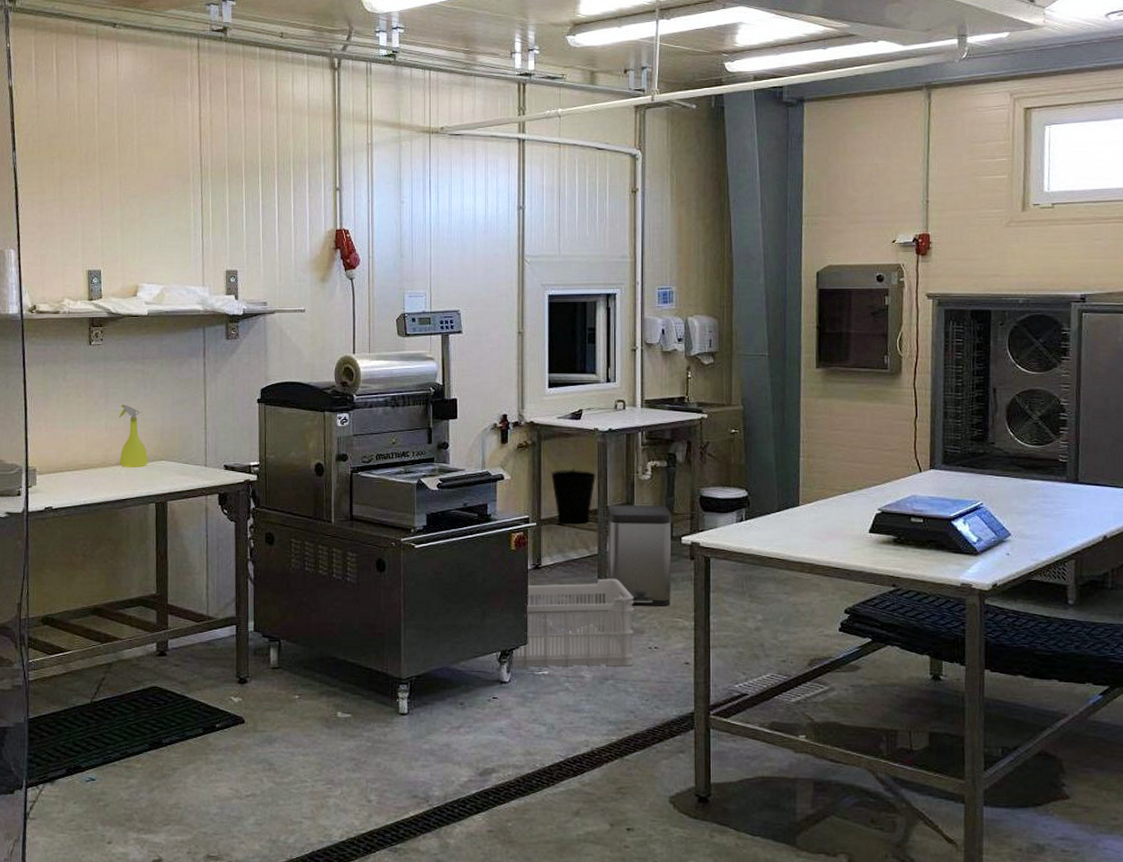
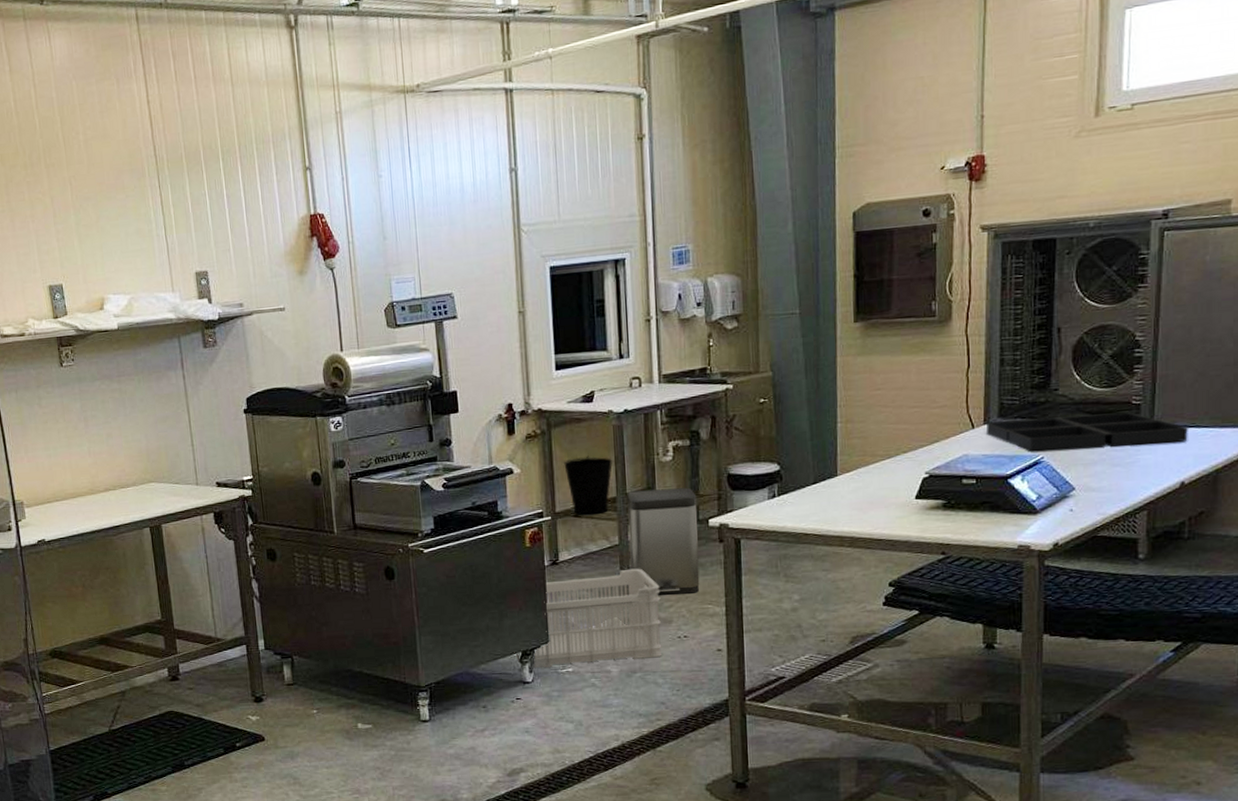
spray bottle: present [118,404,148,467] -> none [101,427,137,493]
storage tray: none [930,467,1112,499] -> present [984,412,1192,451]

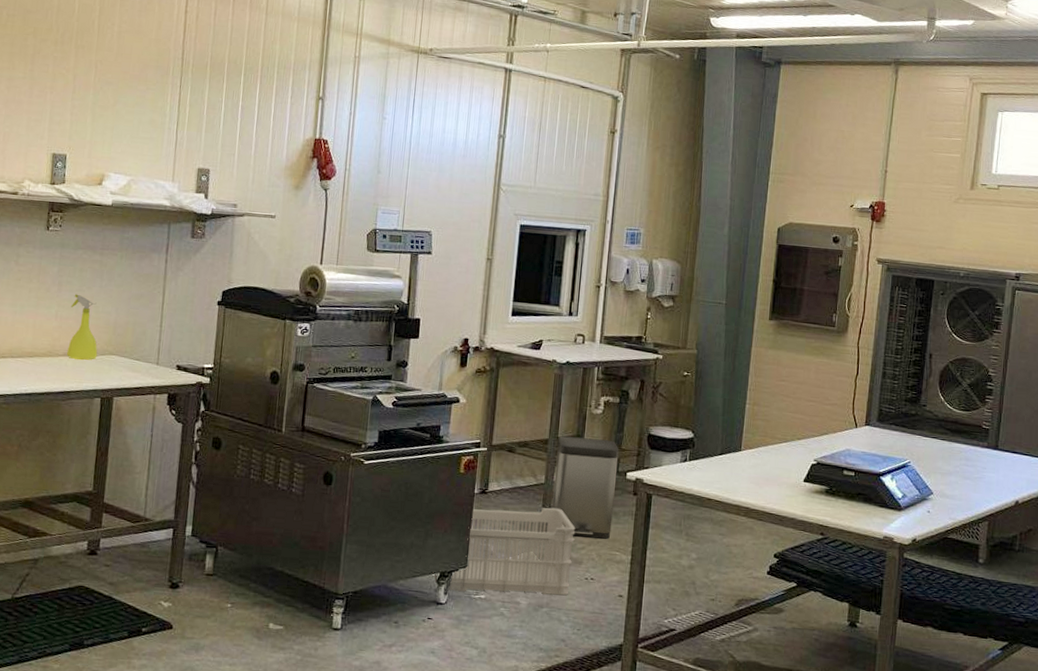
spray bottle: none [101,427,137,493] -> present [67,294,98,360]
bucket: present [564,456,612,516] -> none [506,397,550,453]
storage tray: present [984,412,1192,451] -> none [865,423,1027,467]

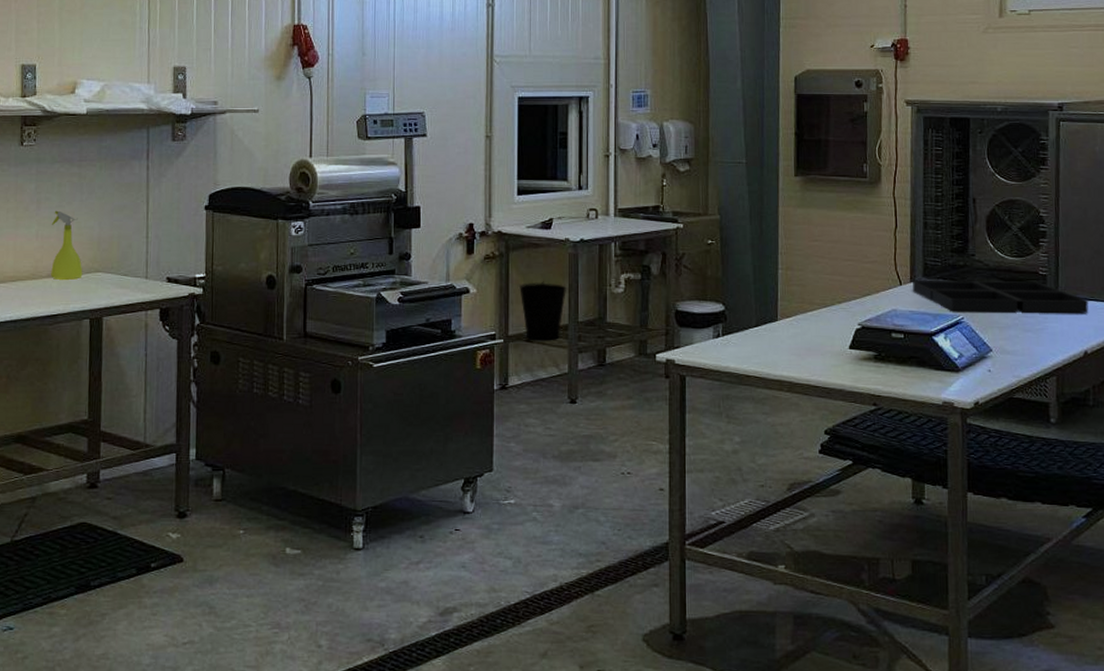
plastic crate: present [432,507,576,596] -> none [456,398,606,498]
bucket: none [506,397,550,453] -> present [519,281,566,341]
pedal bin: present [552,436,619,540] -> none [579,320,646,430]
storage tray: none [865,423,1027,467] -> present [910,279,1092,313]

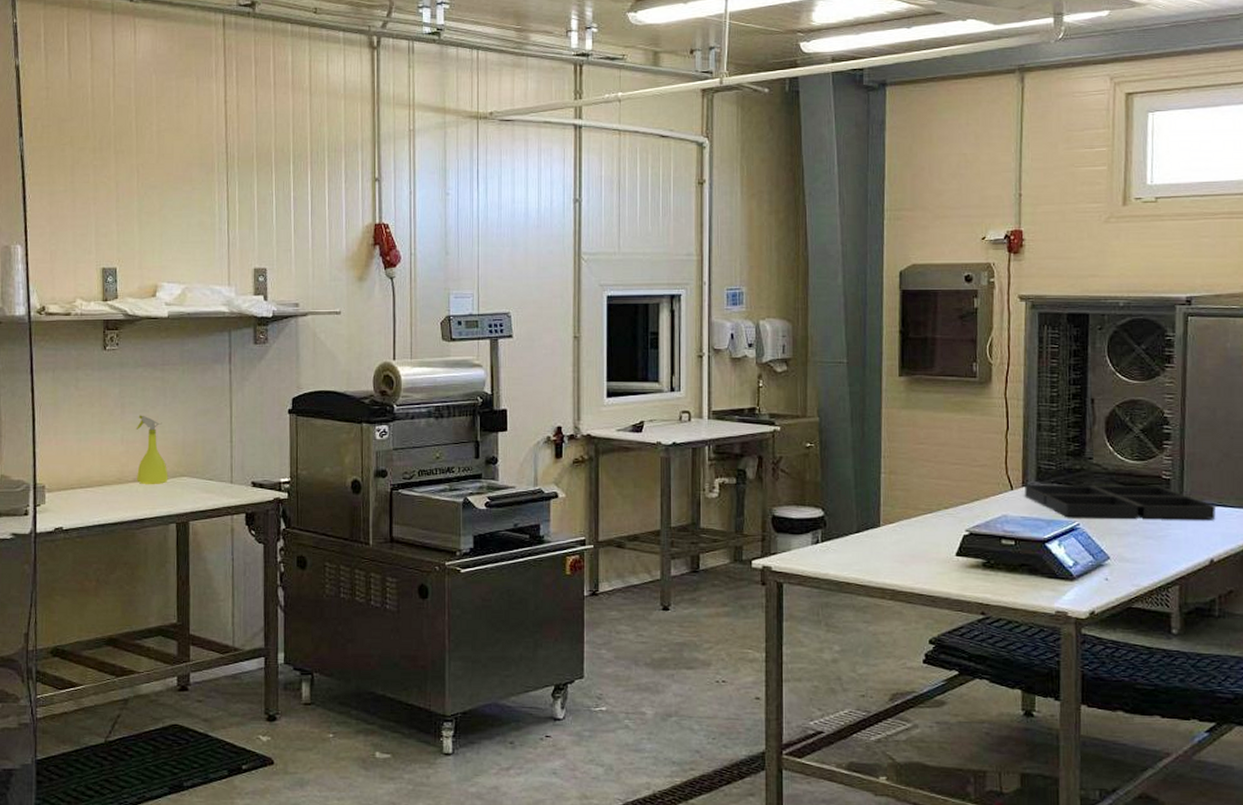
bucket: present [519,281,566,341] -> none [610,486,658,547]

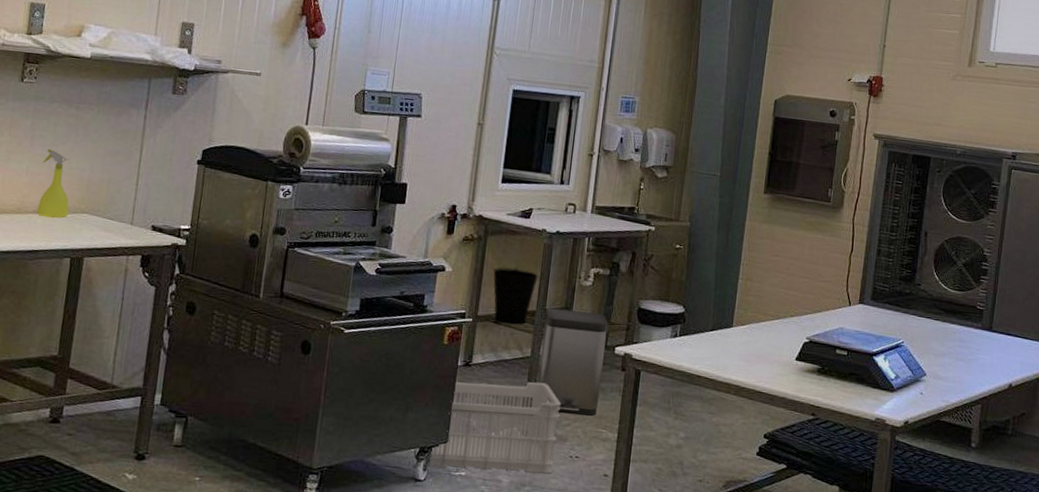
plastic crate: none [546,605,700,705] -> present [412,381,562,474]
bucket: none [610,486,658,547] -> present [493,267,538,324]
pedal bin: none [671,526,741,637] -> present [538,308,608,416]
storage tray: present [1022,484,1219,519] -> none [859,301,1021,349]

